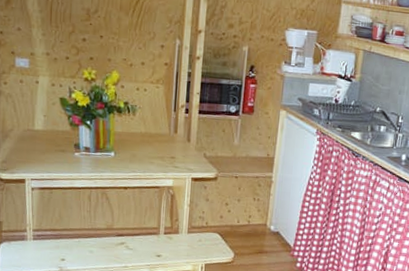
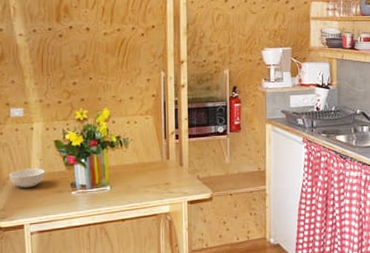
cereal bowl: none [12,123,49,143] -> present [9,168,45,188]

